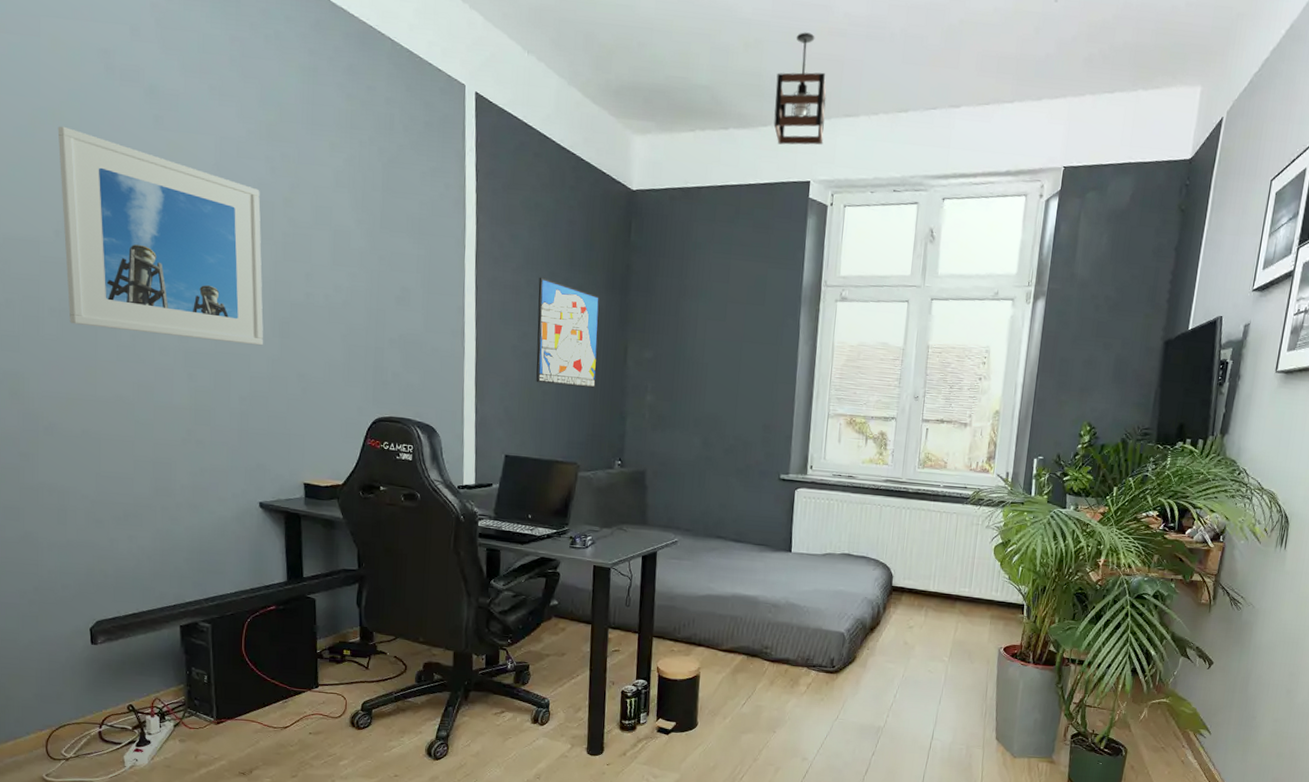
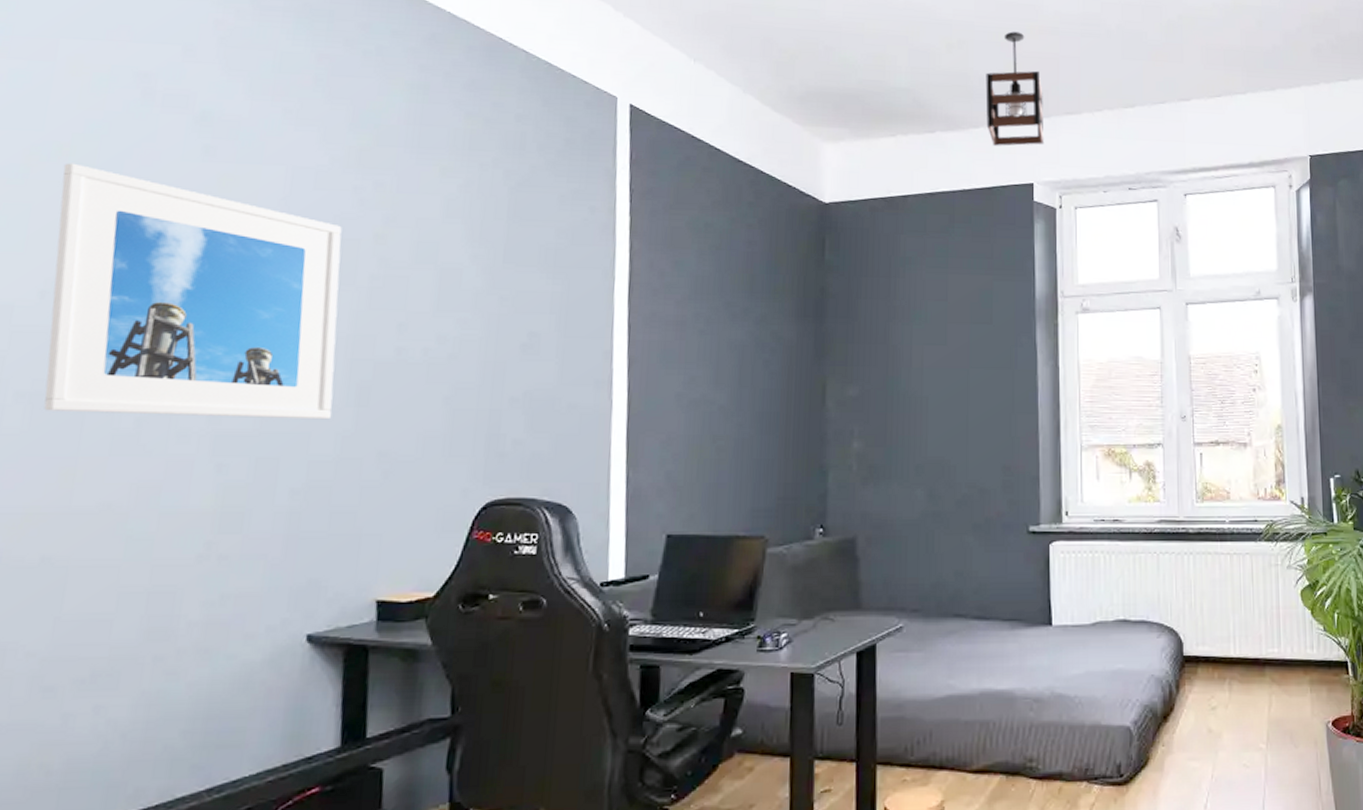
wall art: present [536,277,599,388] -> none [708,308,788,438]

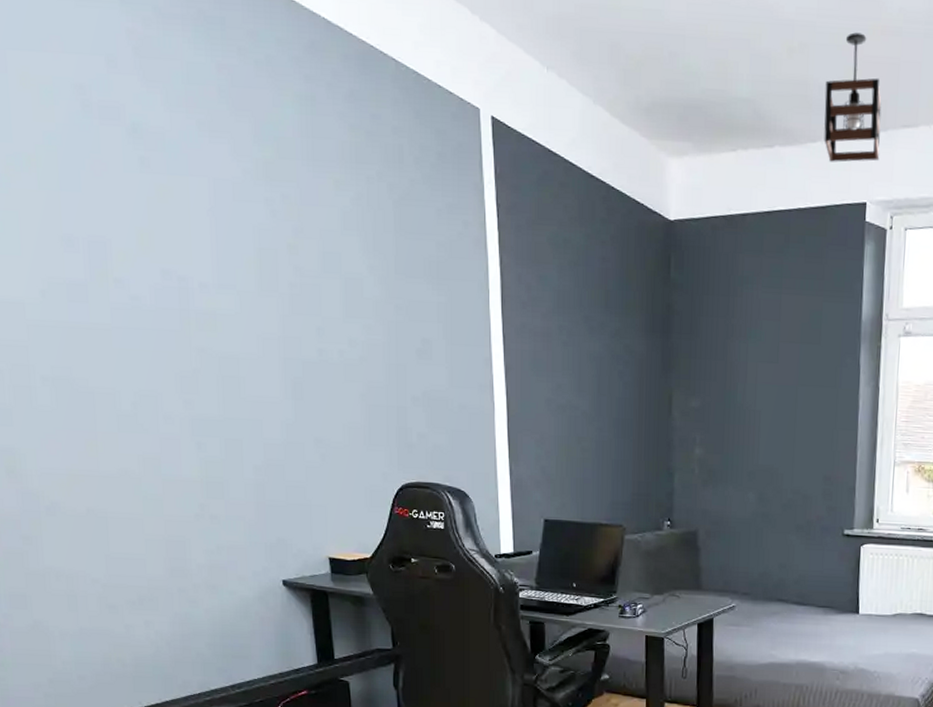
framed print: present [44,163,342,420] -> none [34,173,276,410]

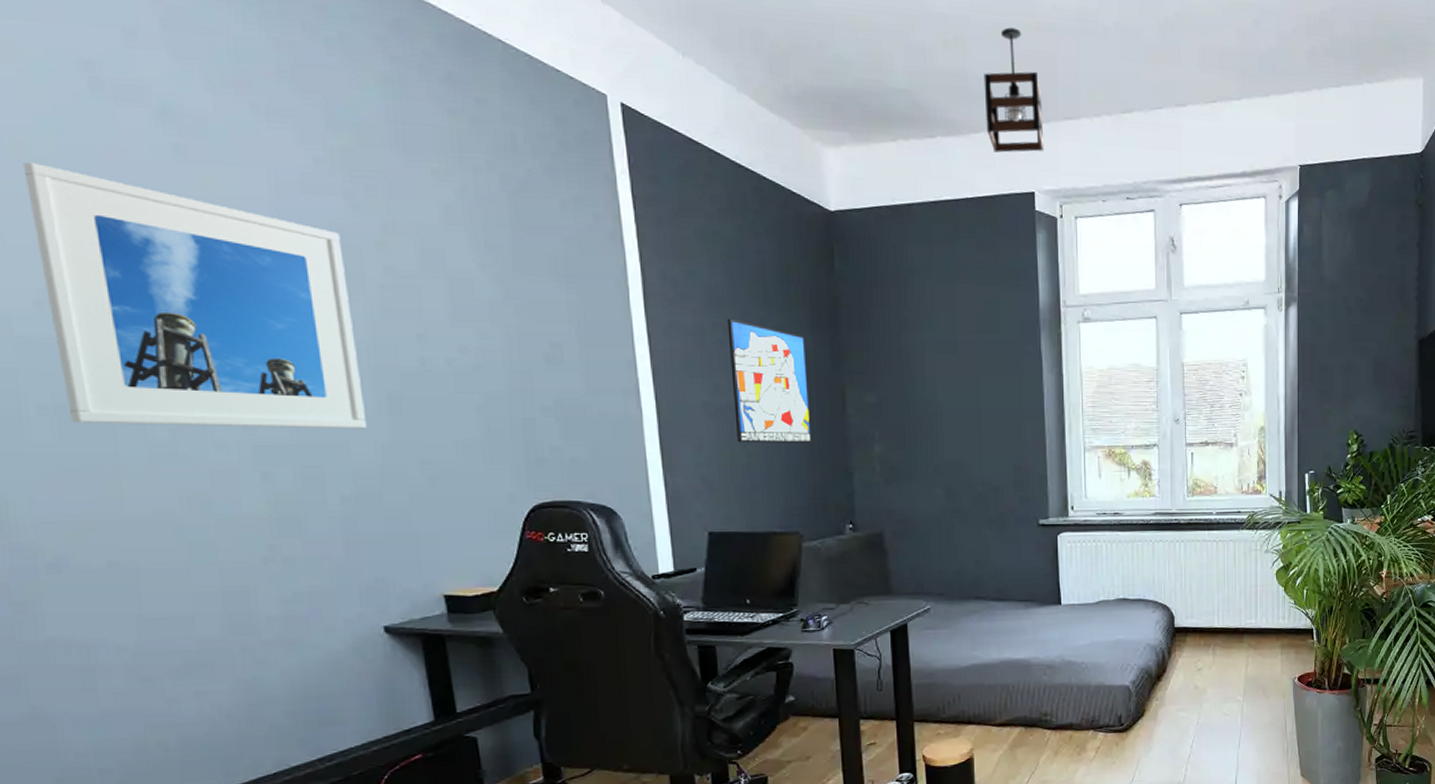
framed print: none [34,173,276,410] -> present [22,162,368,429]
wall art: none [571,321,640,442] -> present [727,318,812,443]

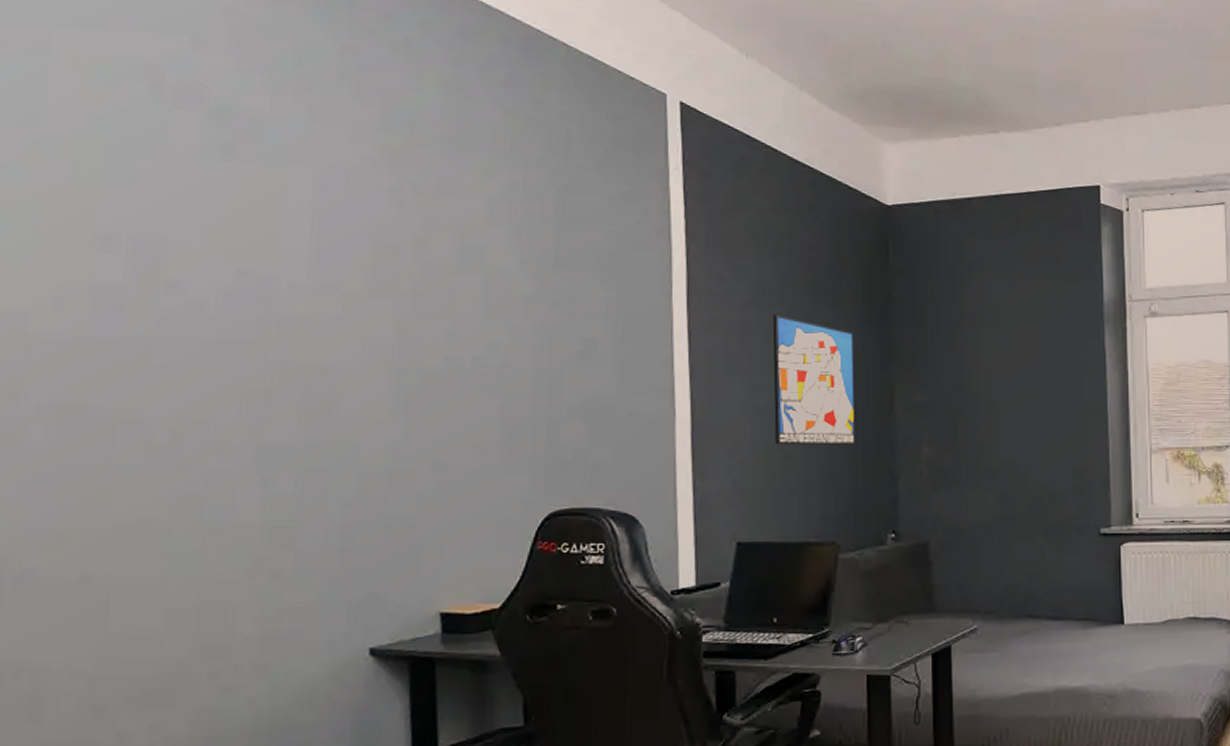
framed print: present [22,162,368,429] -> none [68,162,382,431]
pendant light: present [984,27,1044,153] -> none [1050,28,1111,147]

